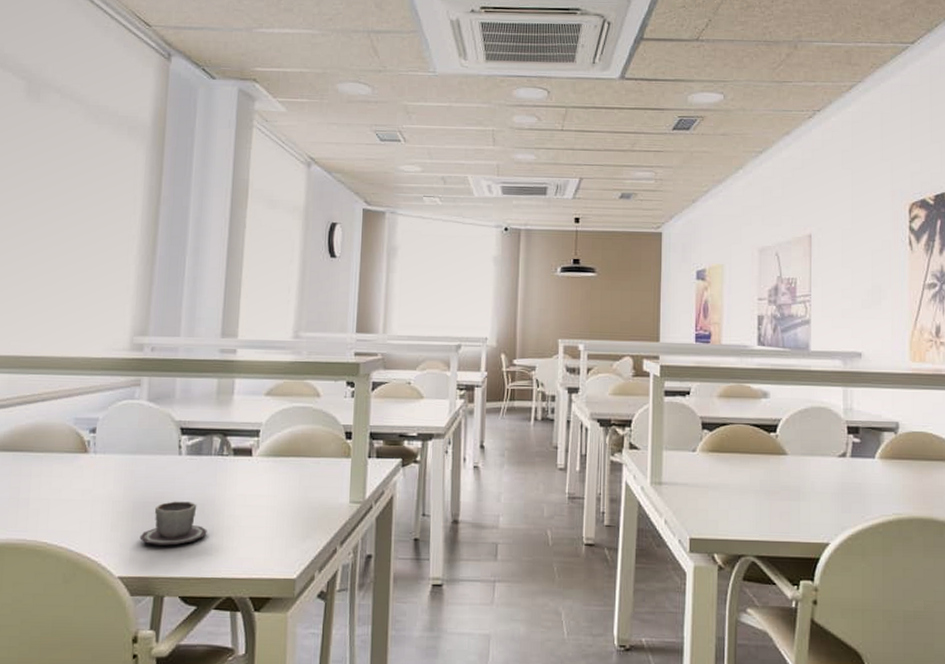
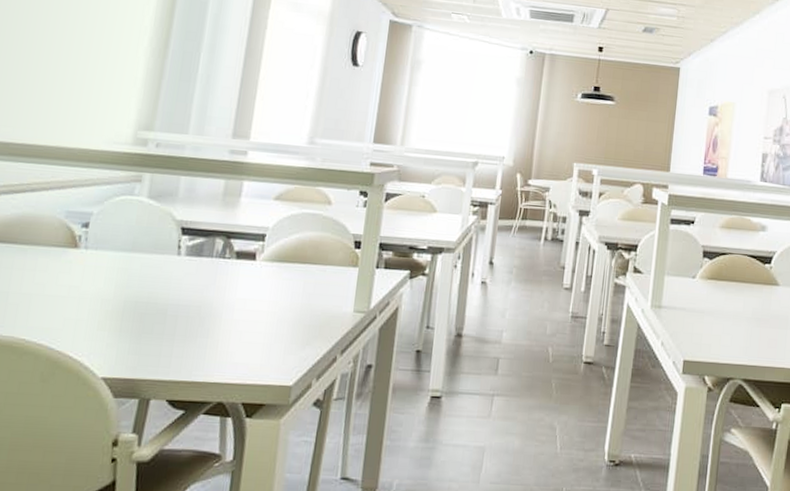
cup: present [139,501,207,546] -> none [128,302,202,348]

